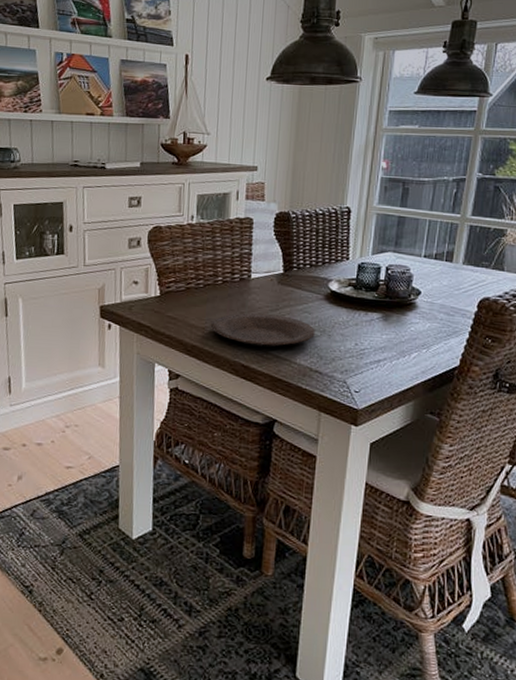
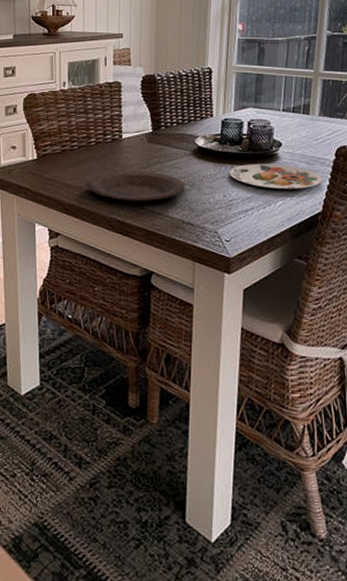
plate: none [363,311,462,341] -> present [230,163,323,189]

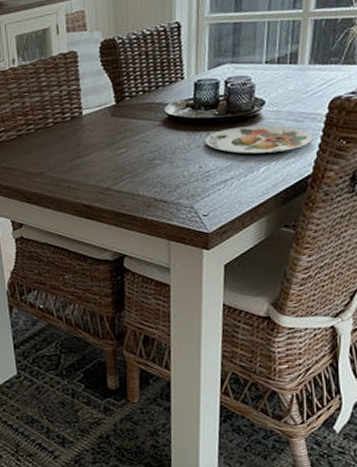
plate: present [87,170,185,203] -> none [48,148,156,185]

